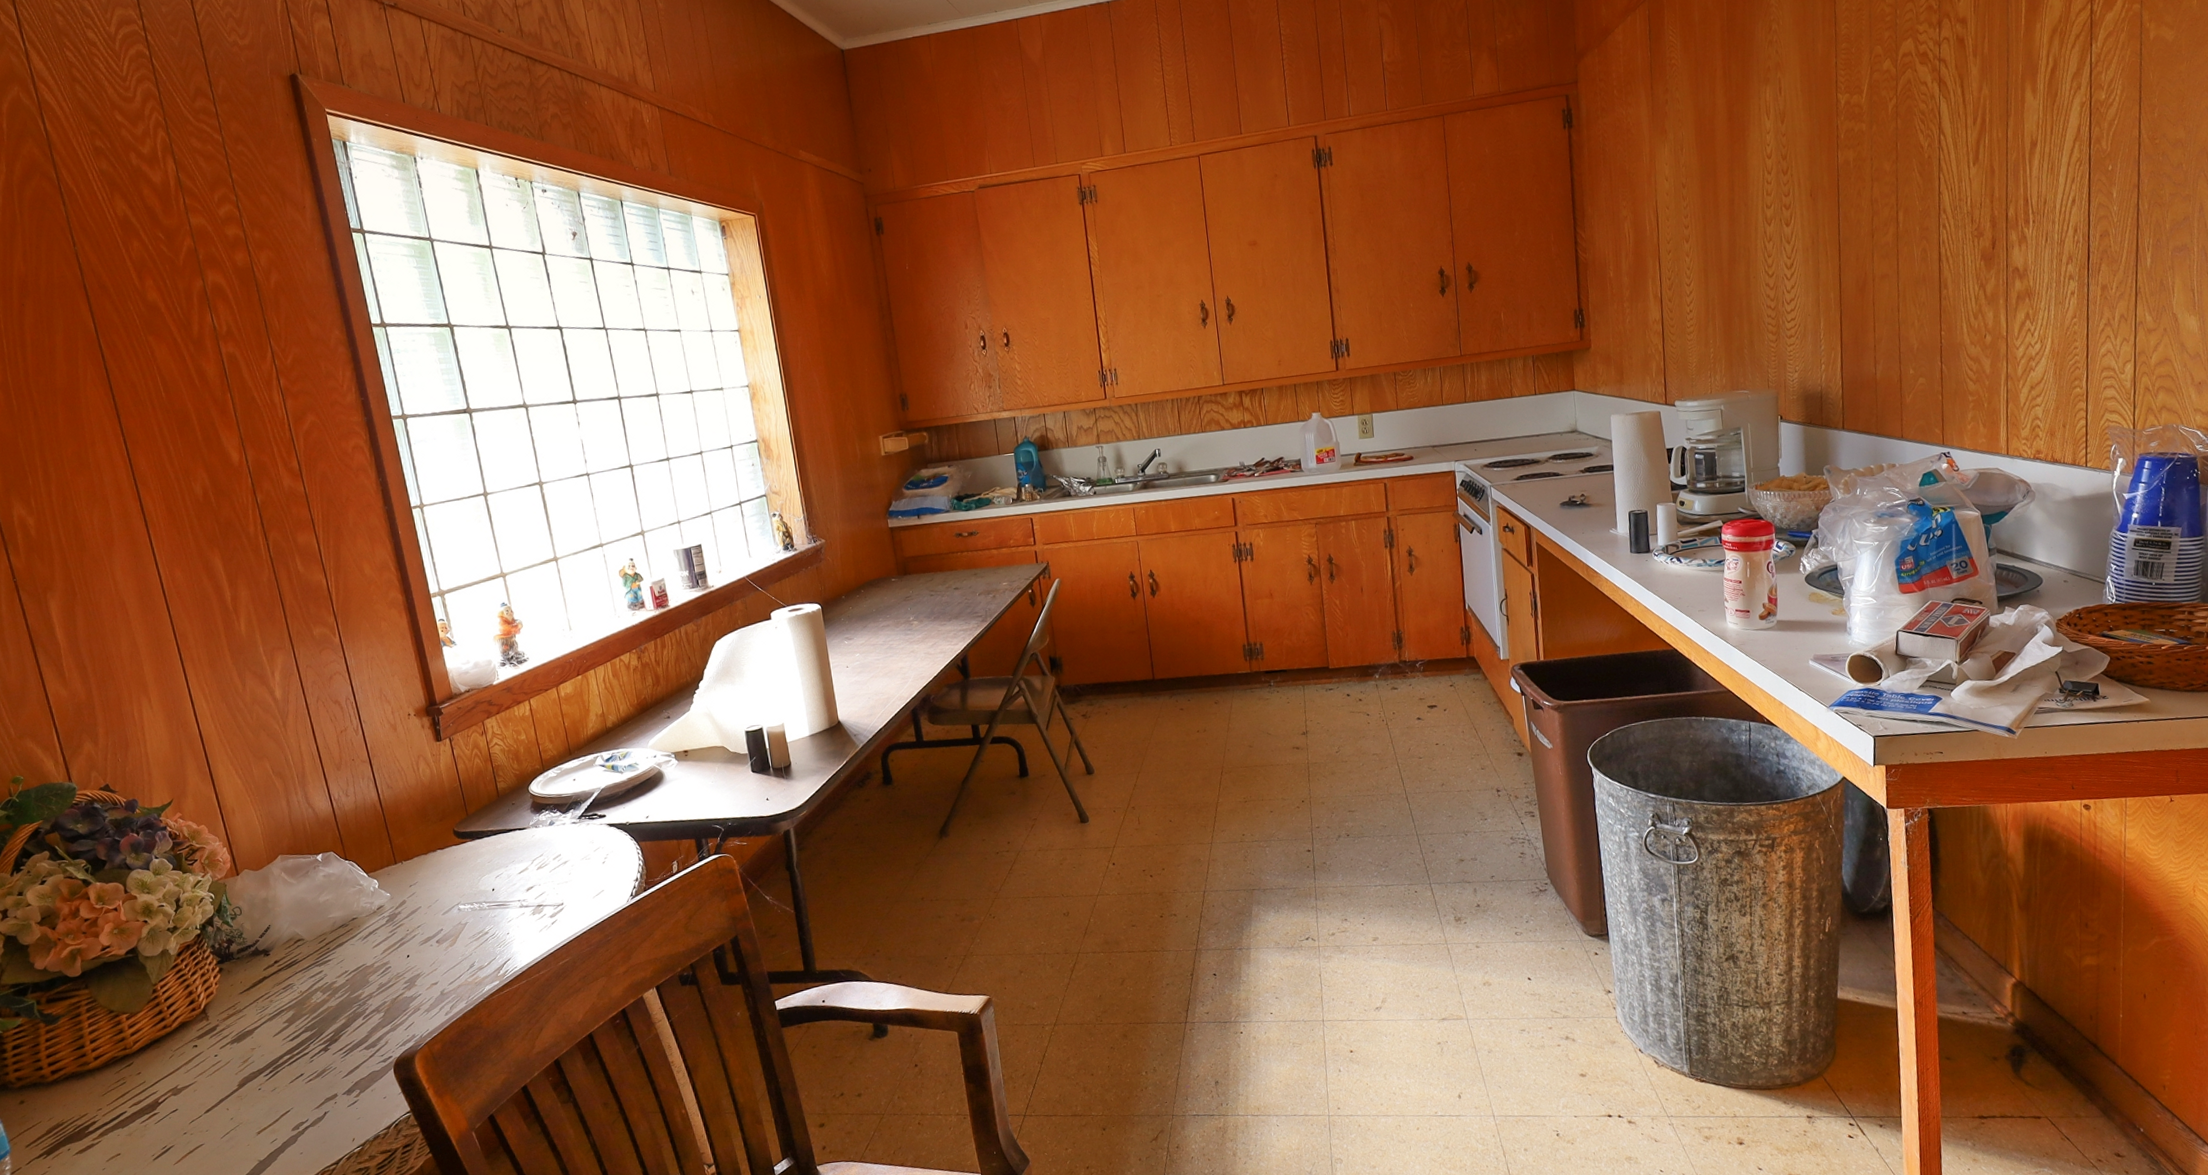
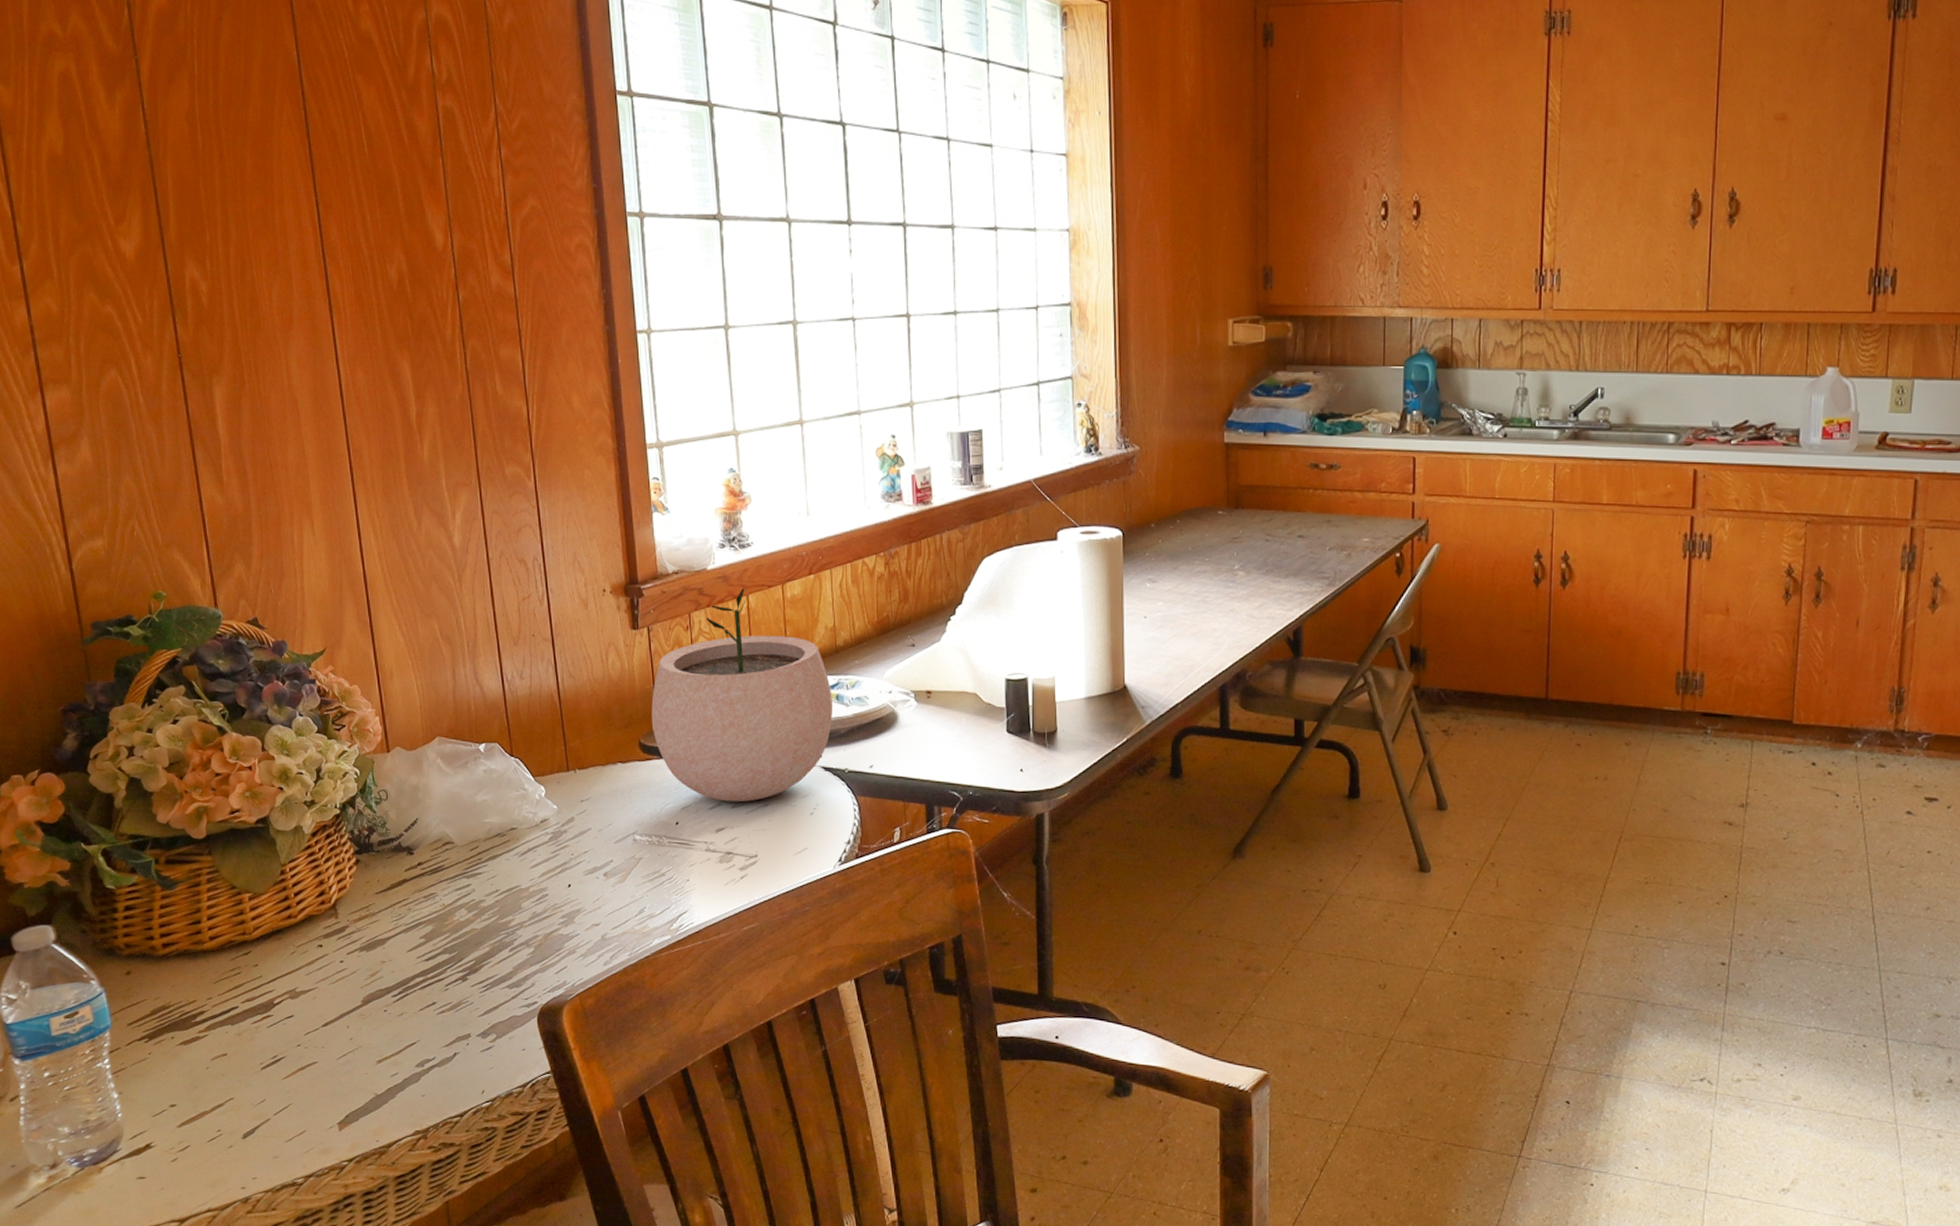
plant pot: none [459,695,611,865] -> present [651,588,832,802]

